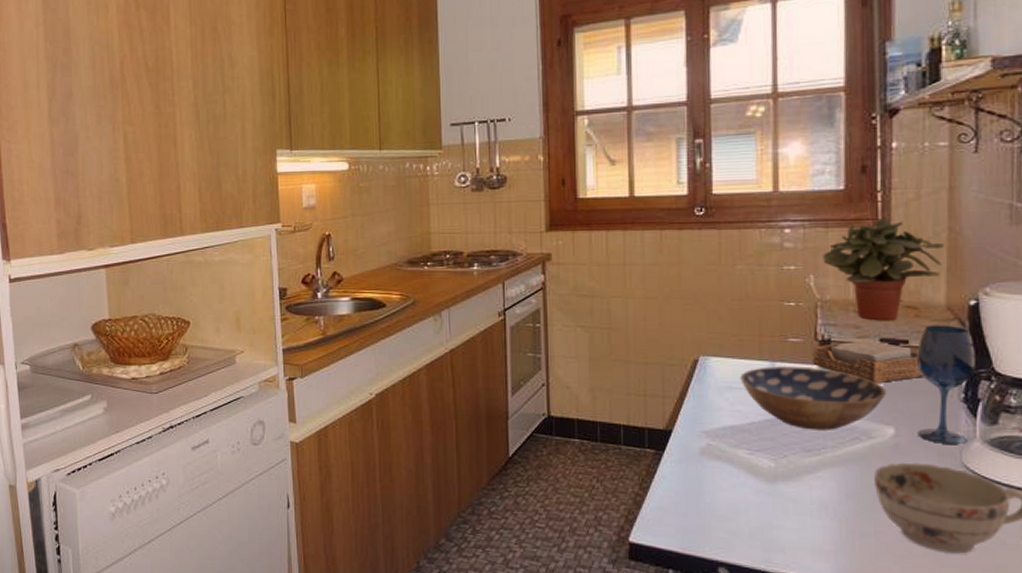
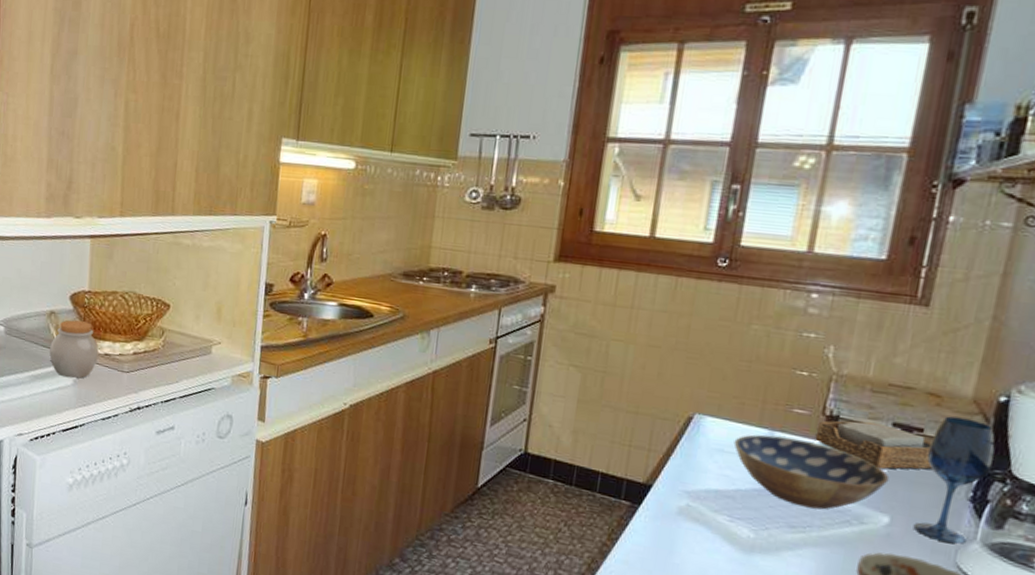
jar: none [77,349,127,407] -> present [49,320,100,379]
potted plant: present [823,218,944,321] -> none [847,296,985,406]

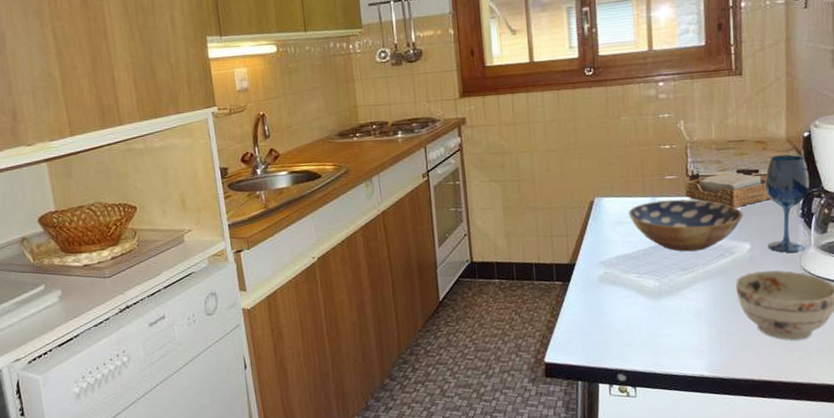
jar: present [49,320,100,379] -> none [28,240,79,296]

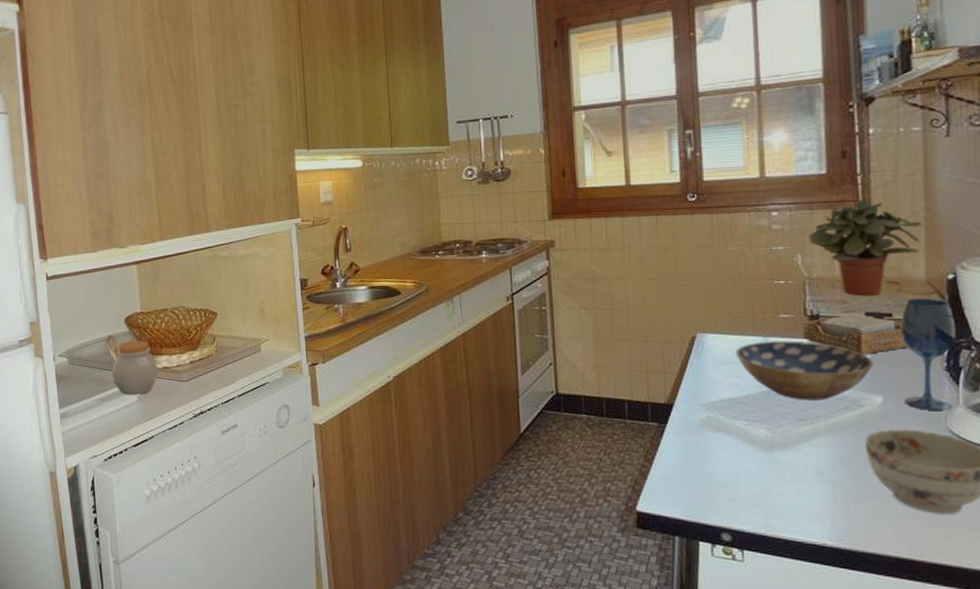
jar: none [28,240,79,296] -> present [112,341,159,396]
potted plant: none [690,68,784,156] -> present [809,200,922,296]

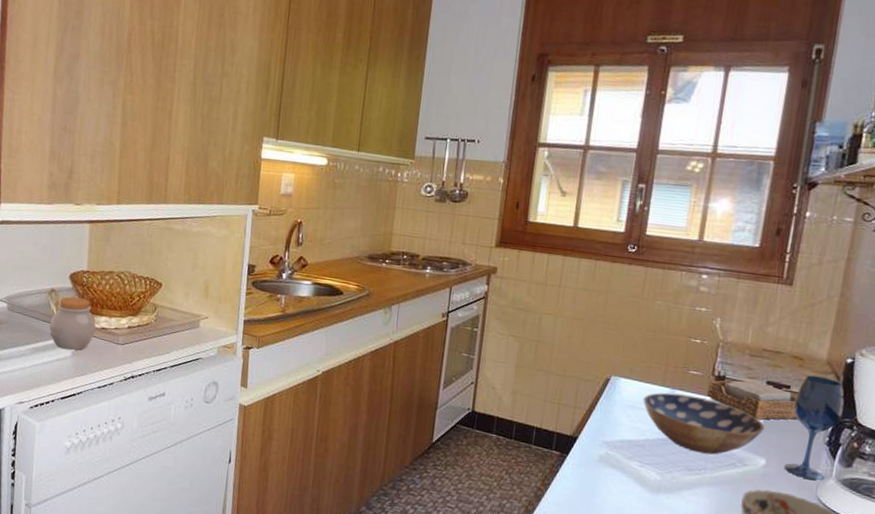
potted plant: present [809,200,922,296] -> none [730,277,835,367]

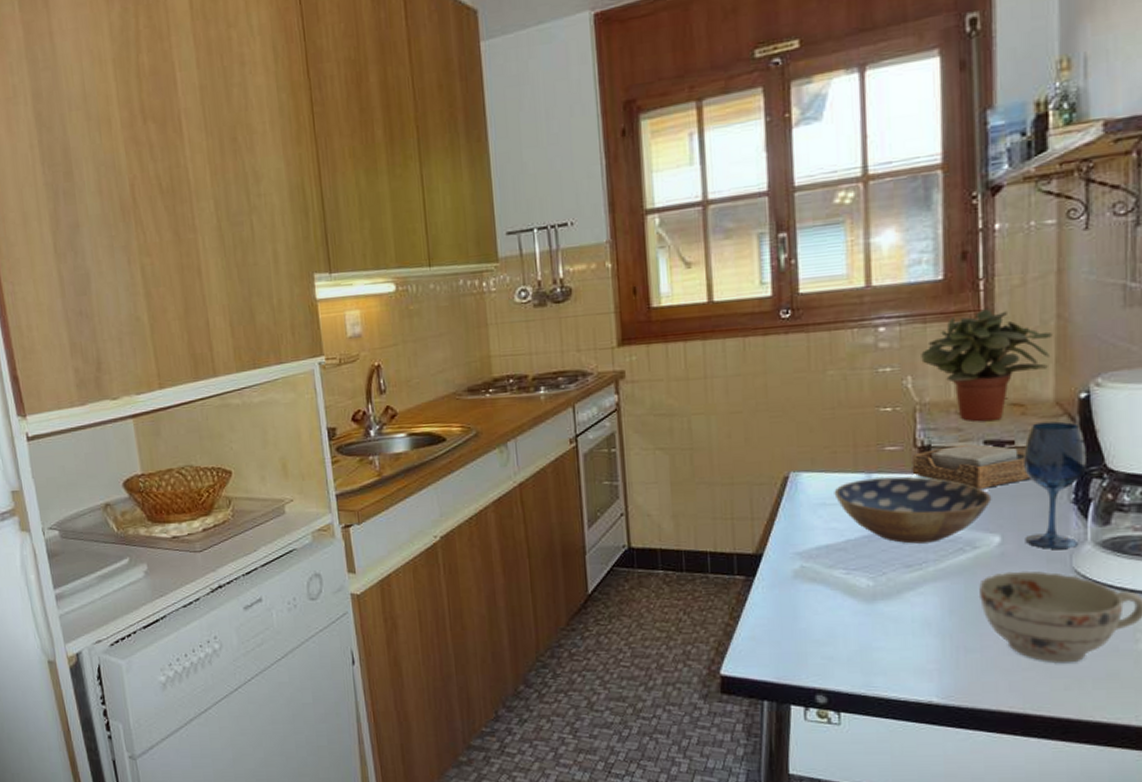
jar: present [49,297,97,351] -> none [112,507,167,571]
potted plant: none [730,277,835,367] -> present [921,309,1052,422]

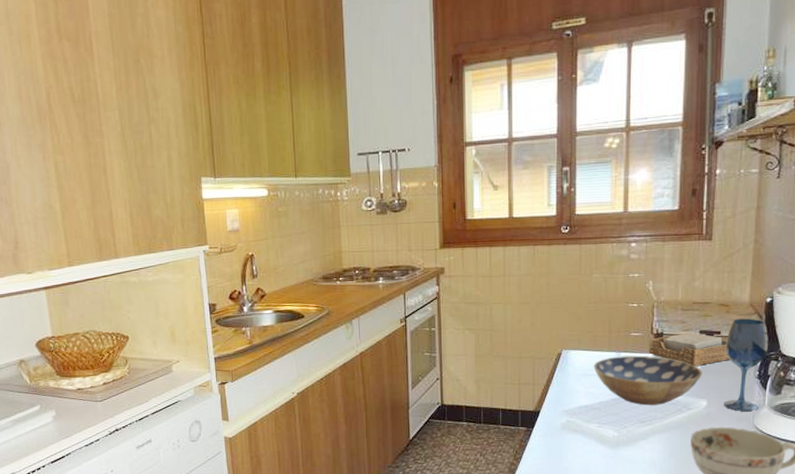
potted plant: present [921,309,1052,422] -> none [660,233,751,317]

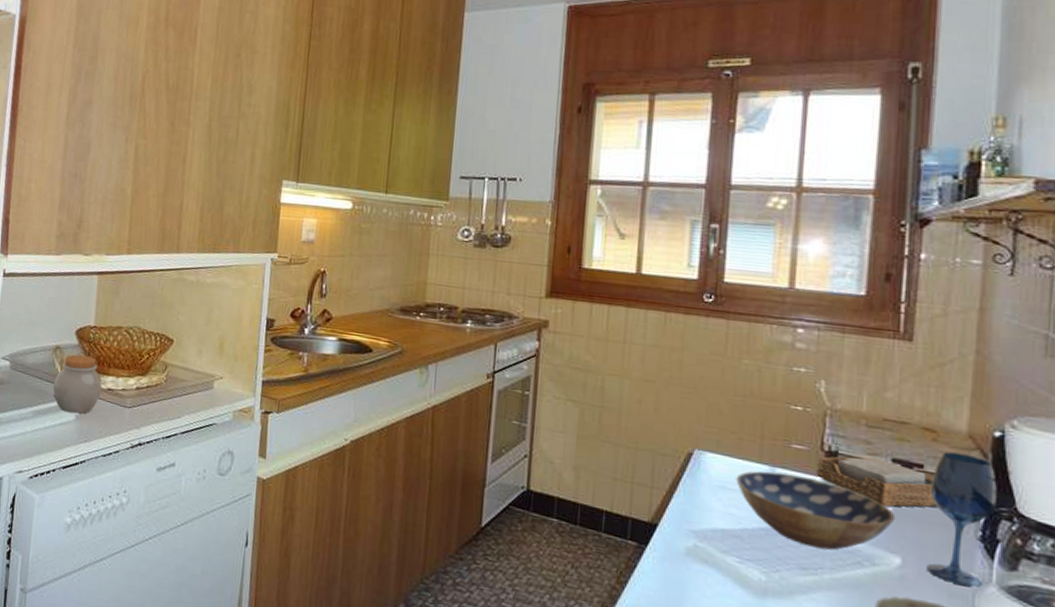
jar: none [25,364,73,416] -> present [53,355,103,414]

